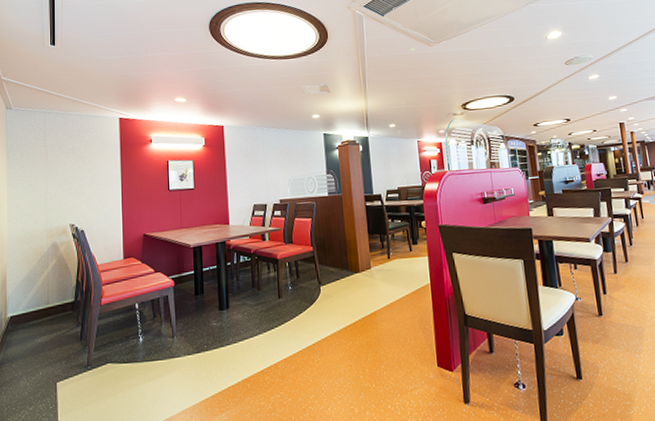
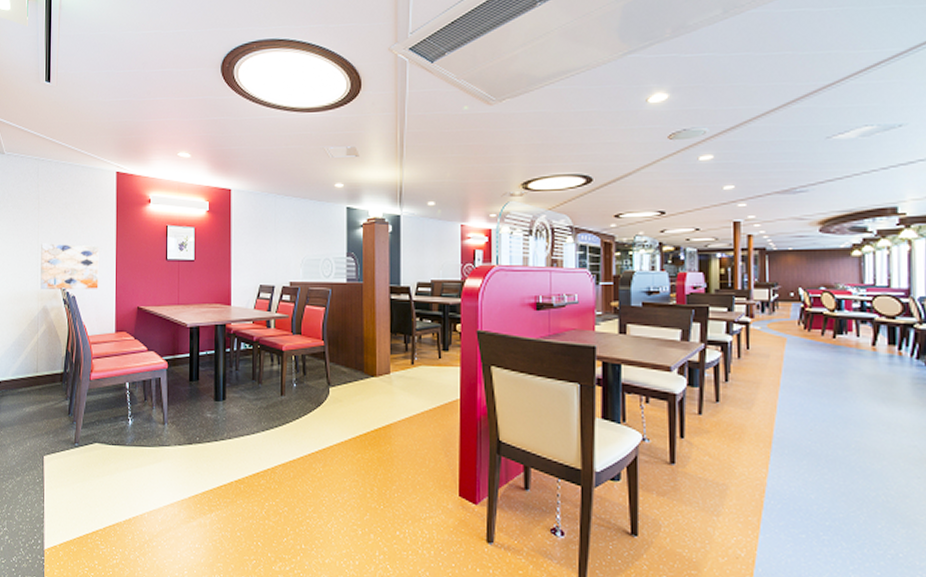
wall art: none [50,183,106,227] -> present [40,243,99,289]

